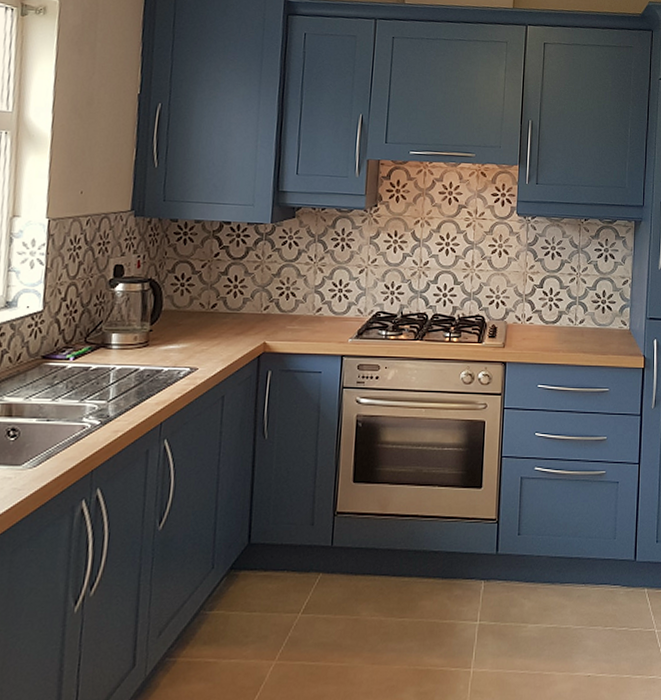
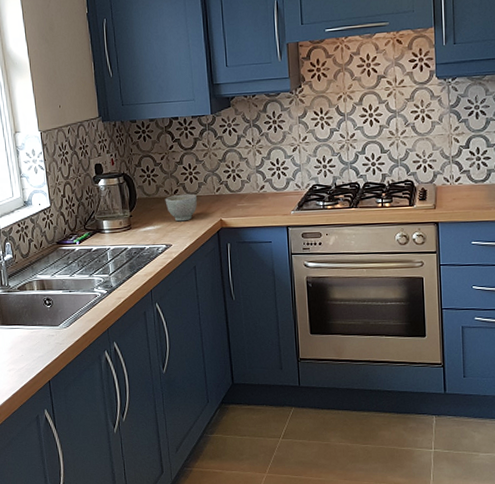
bowl: none [198,309,239,342] -> present [165,193,197,222]

